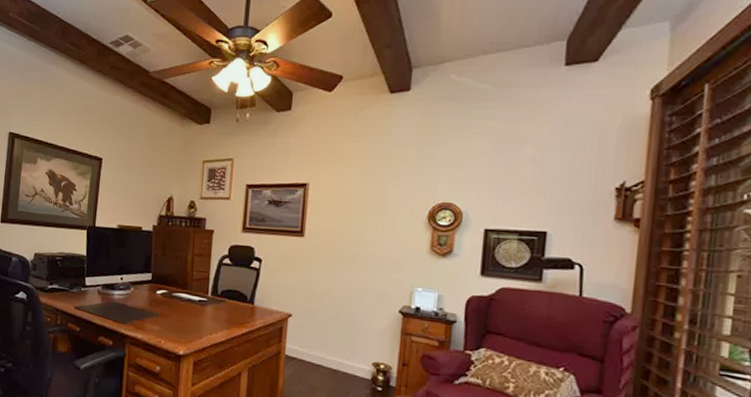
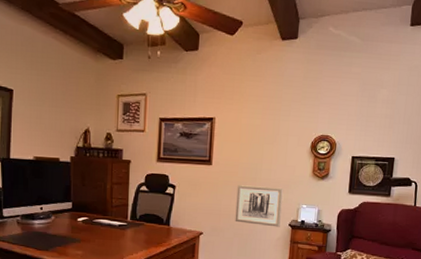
wall art: none [330,260,393,314] -> present [235,185,284,227]

